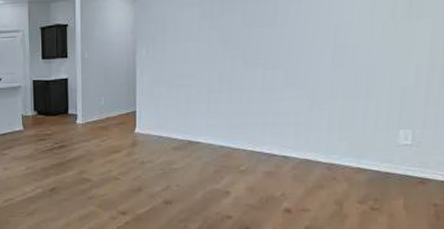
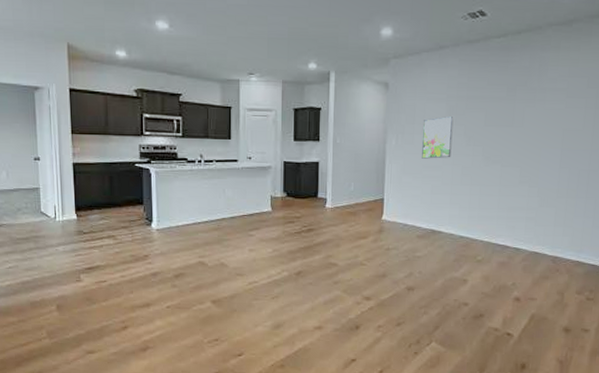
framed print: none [175,20,208,68] -> present [422,115,454,159]

